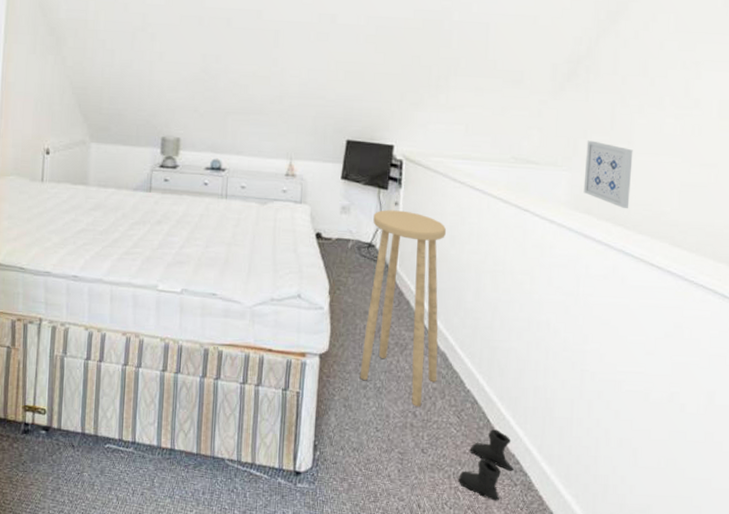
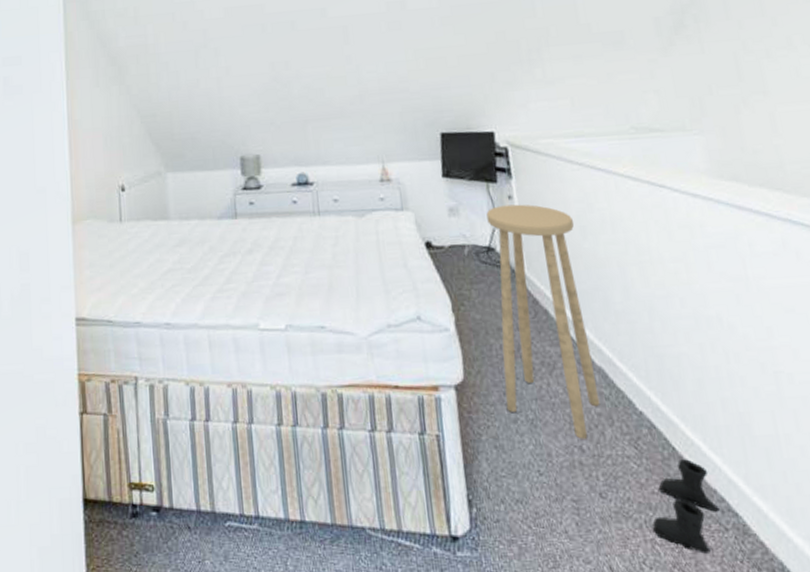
wall art: present [583,140,633,208] -> none [714,96,783,169]

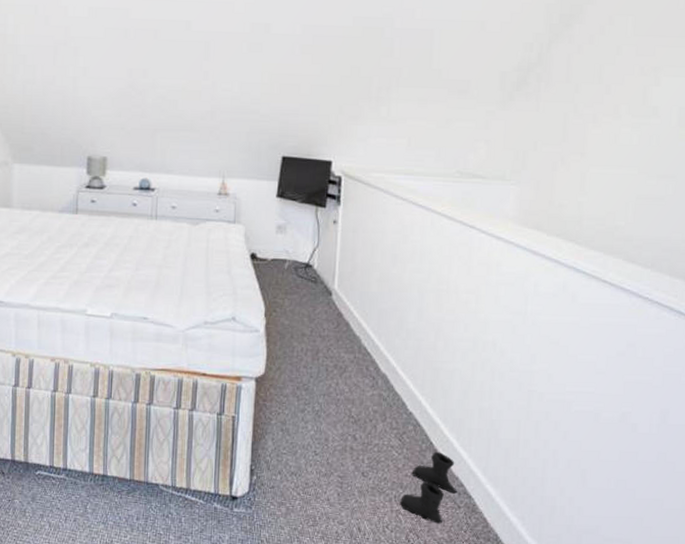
stool: present [486,204,600,439] -> none [297,228,387,430]

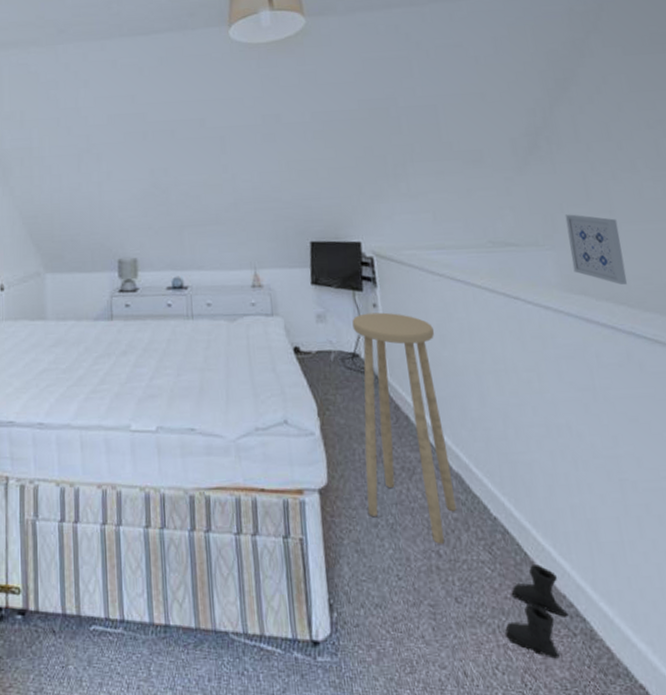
stool: none [297,228,387,430] -> present [352,312,457,544]
wall art: none [532,152,586,223] -> present [565,214,628,285]

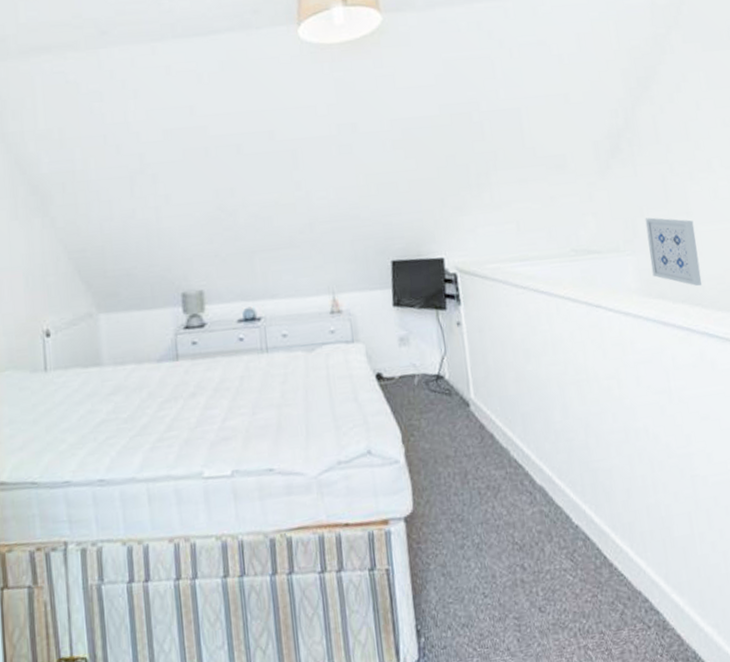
stool: present [352,312,457,544] -> none [436,330,541,558]
boots: present [504,564,570,659] -> none [585,566,645,653]

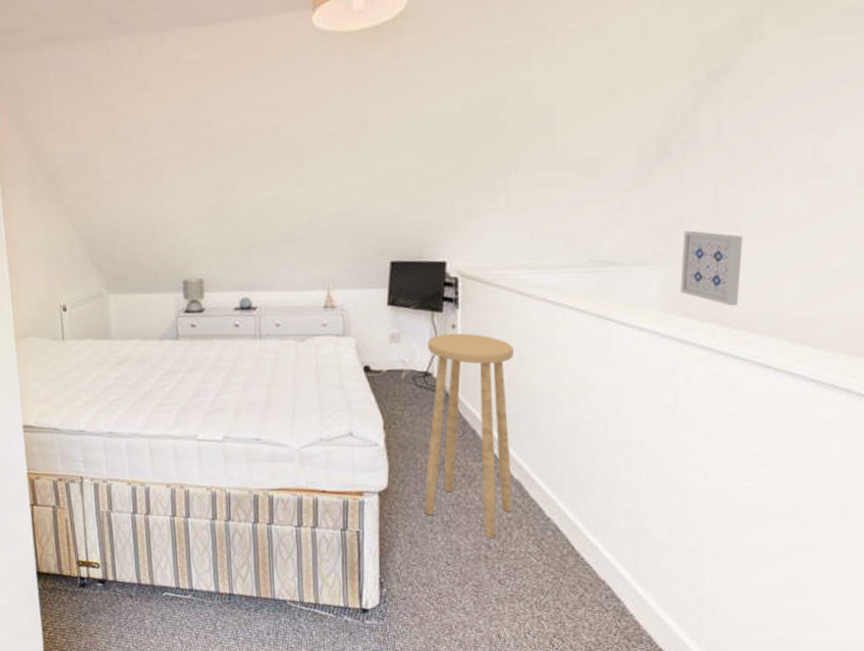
stool: none [436,330,541,558] -> present [424,333,513,538]

